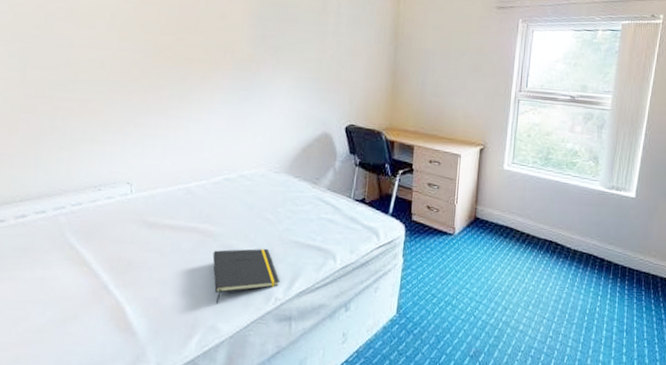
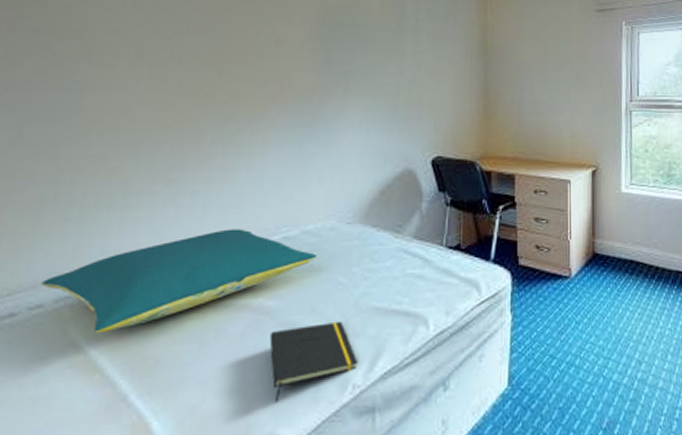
pillow: none [44,167,251,238] -> present [41,228,318,334]

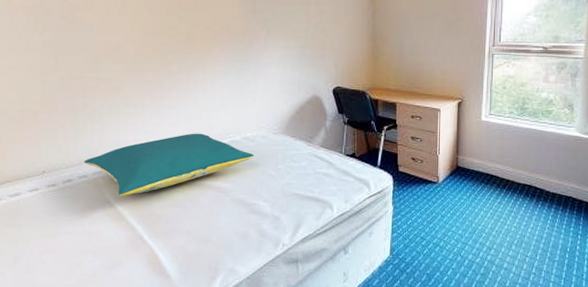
notepad: present [269,321,359,403] -> none [226,201,286,250]

